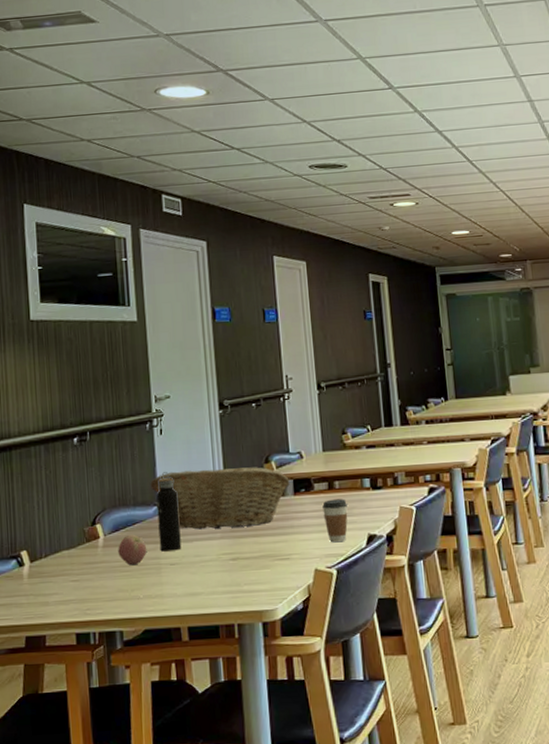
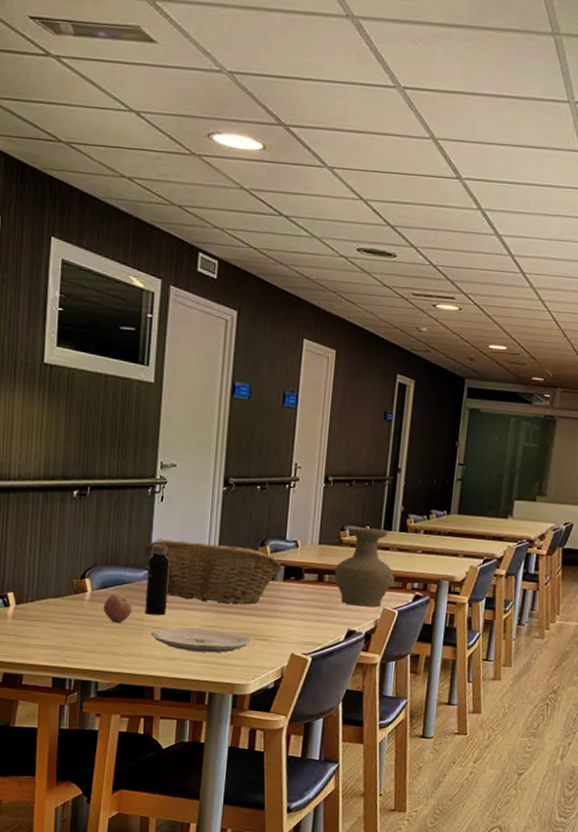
plate: none [169,556,273,583] -> present [151,627,252,653]
coffee cup: present [322,499,348,543] -> none [308,591,333,633]
vase: none [343,426,404,509] -> present [334,527,394,607]

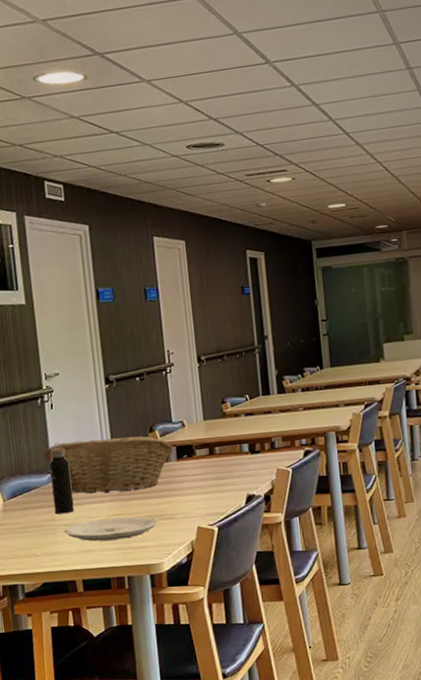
apple: present [103,594,132,623] -> none [16,500,43,527]
vase: present [334,527,394,607] -> none [223,395,281,472]

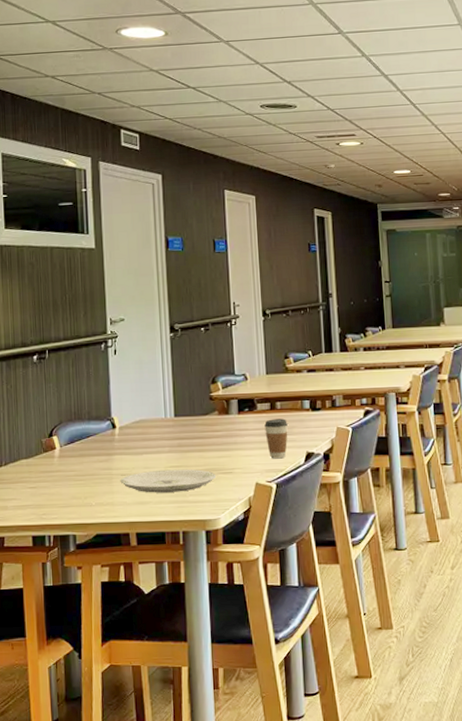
fruit basket: present [43,436,173,494] -> none [104,387,234,444]
water bottle: present [49,443,74,514] -> none [109,389,132,463]
coffee cup: none [204,463,228,503] -> present [264,418,288,459]

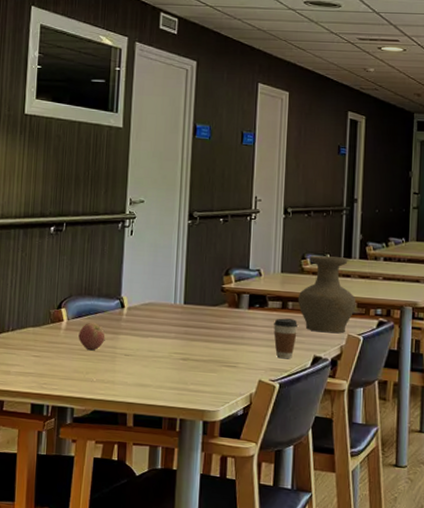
apple: none [73,447,100,475] -> present [78,323,105,351]
plate: present [120,469,217,493] -> none [123,354,220,380]
vase: none [285,352,342,429] -> present [297,255,356,334]

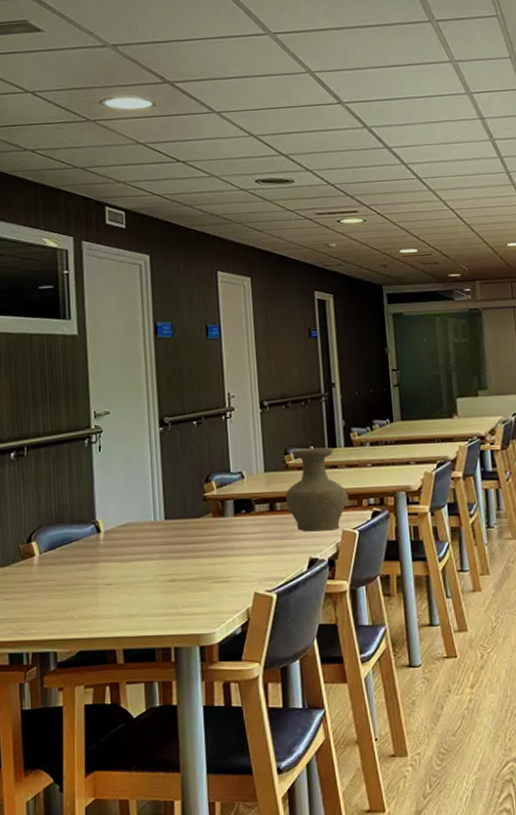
apple: present [78,323,105,351] -> none [53,554,83,585]
coffee cup: present [273,318,298,359] -> none [263,521,289,566]

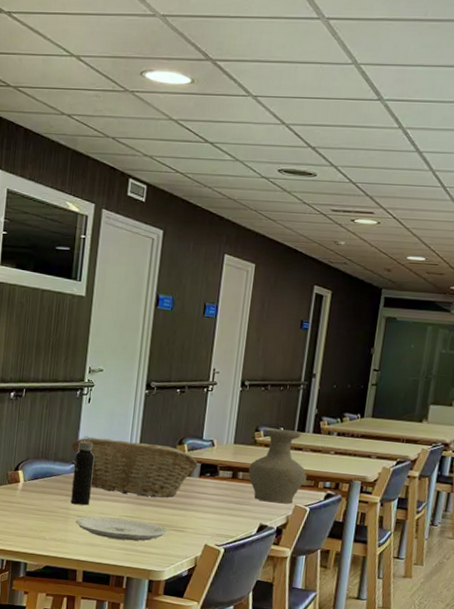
fruit basket: none [88,486,230,550] -> present [71,437,198,498]
water bottle: none [93,490,118,571] -> present [70,436,95,506]
plate: none [105,577,211,605] -> present [75,516,168,541]

